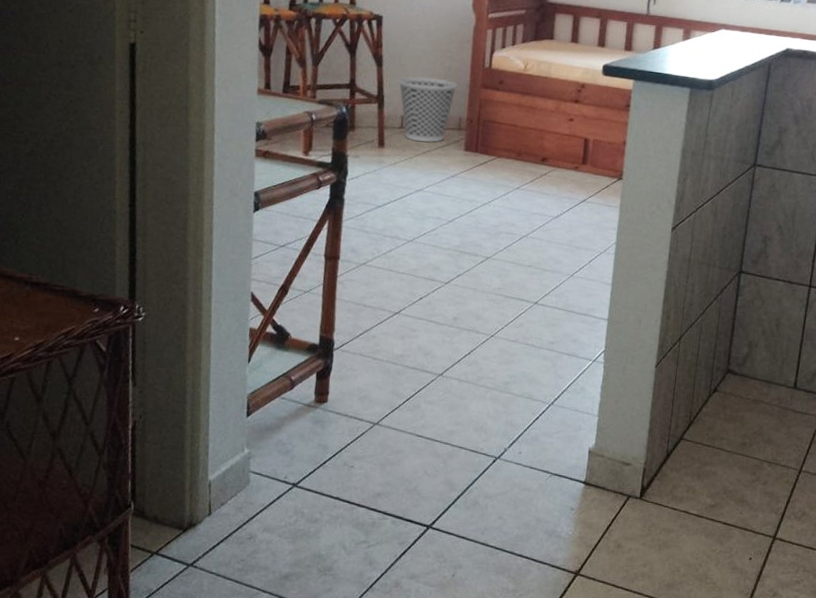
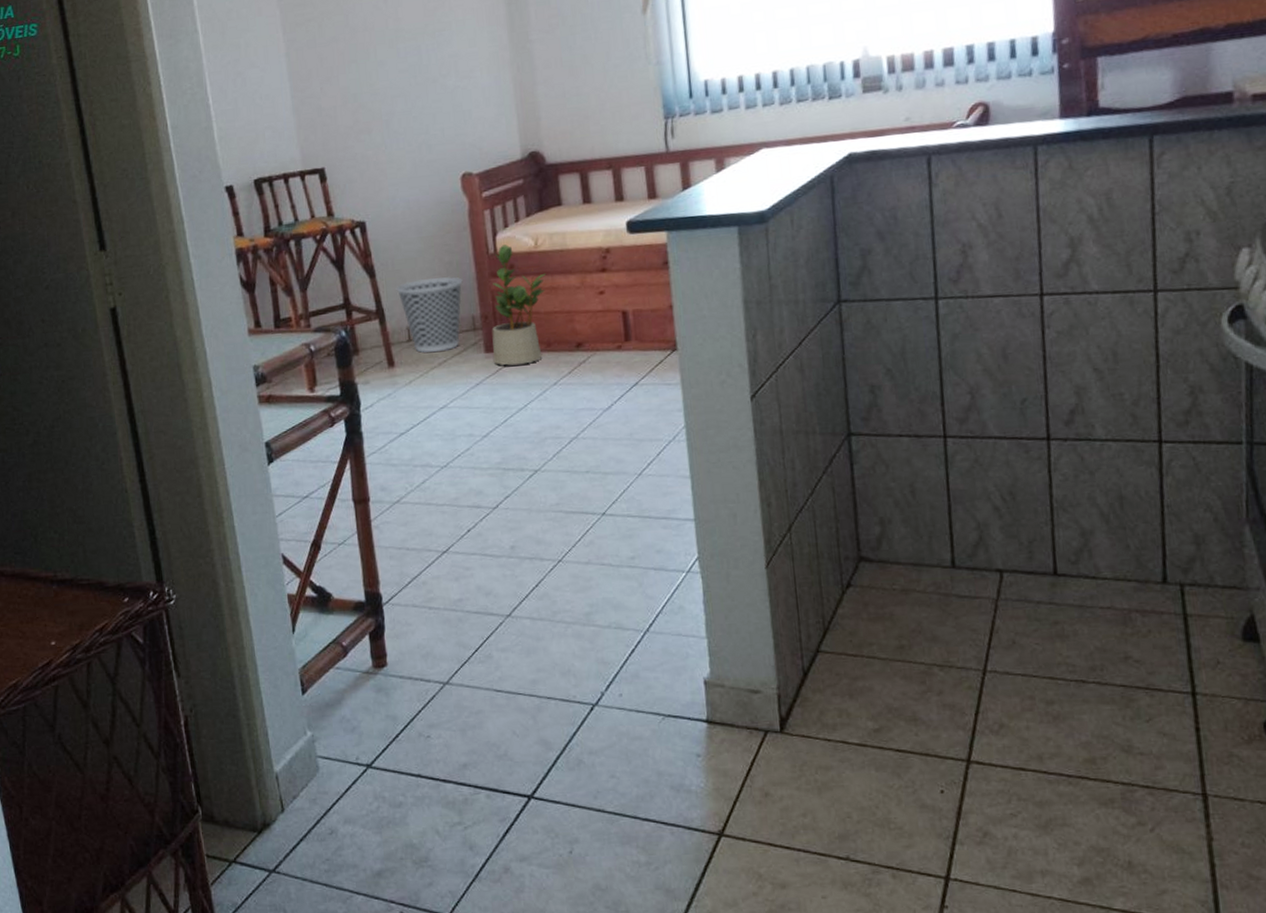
potted plant: none [470,62,529,167] -> present [491,244,547,366]

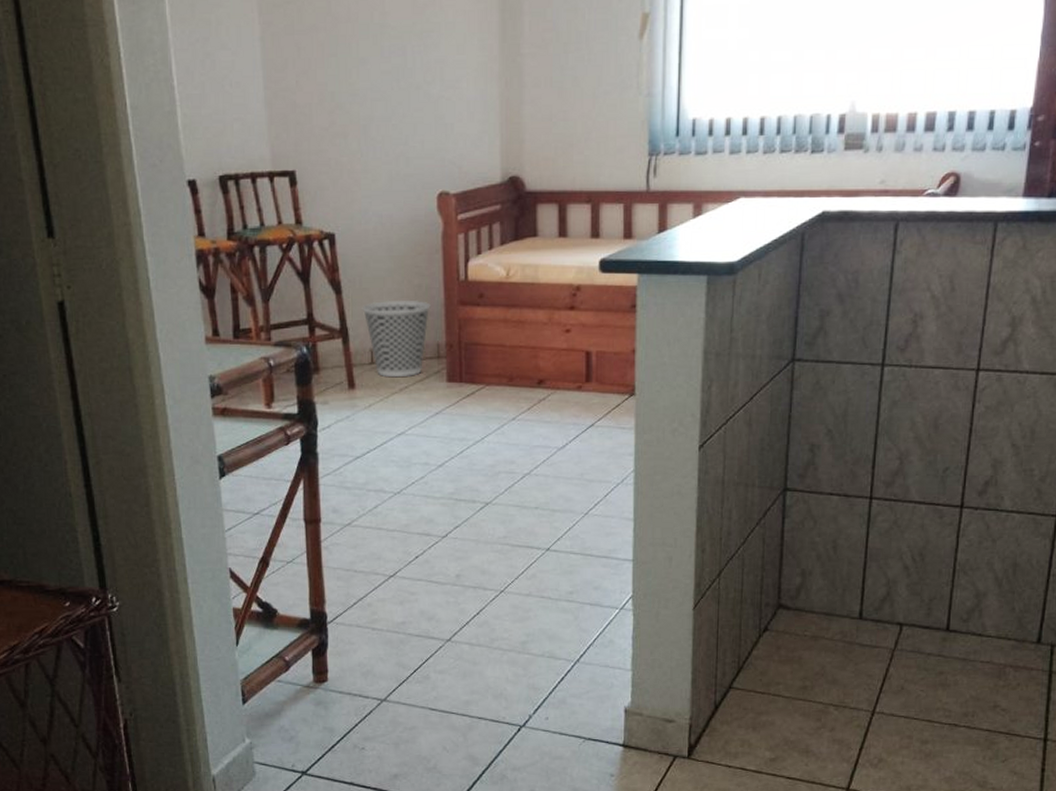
potted plant: present [491,244,547,366] -> none [454,272,516,397]

